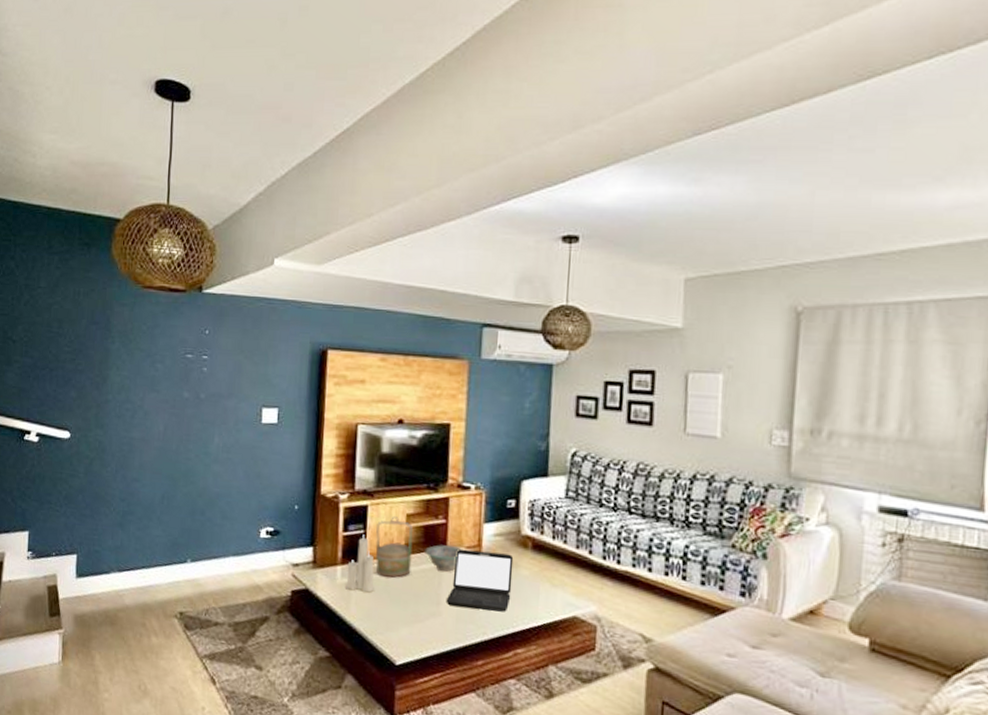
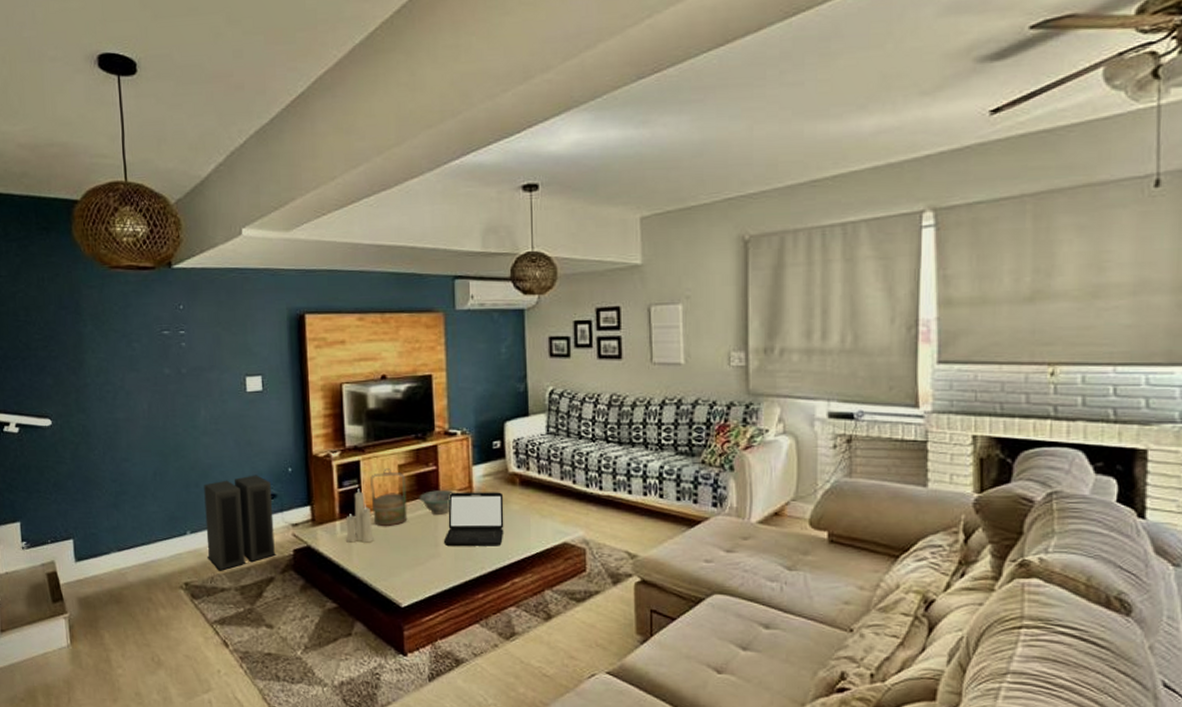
speaker: none [205,508,276,605] -> present [204,475,276,571]

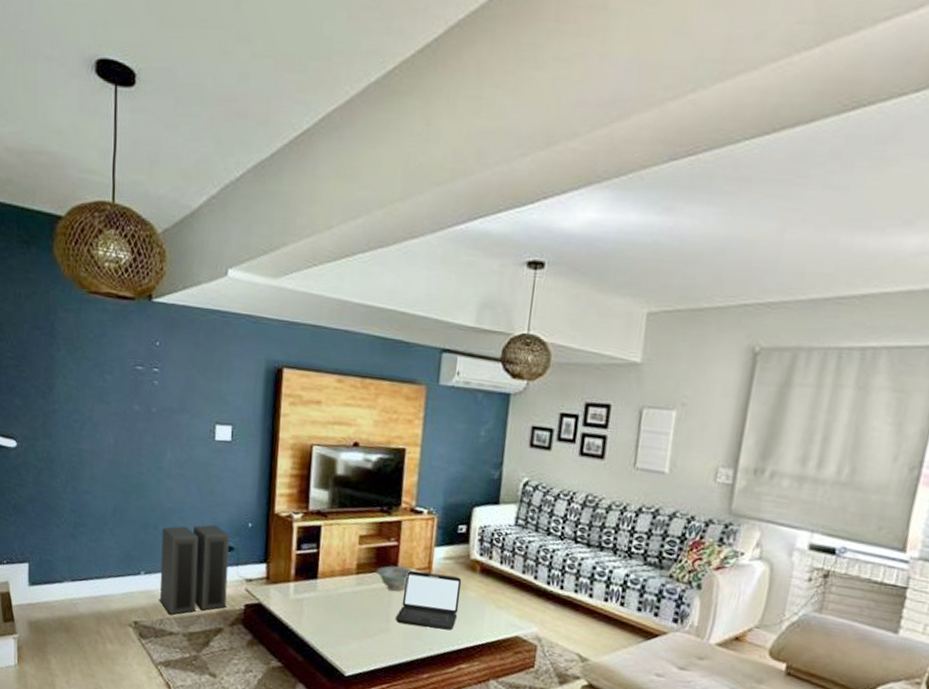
candle: present [345,488,374,543] -> none [298,553,326,609]
decorative basket: present [370,468,408,526] -> none [328,537,365,595]

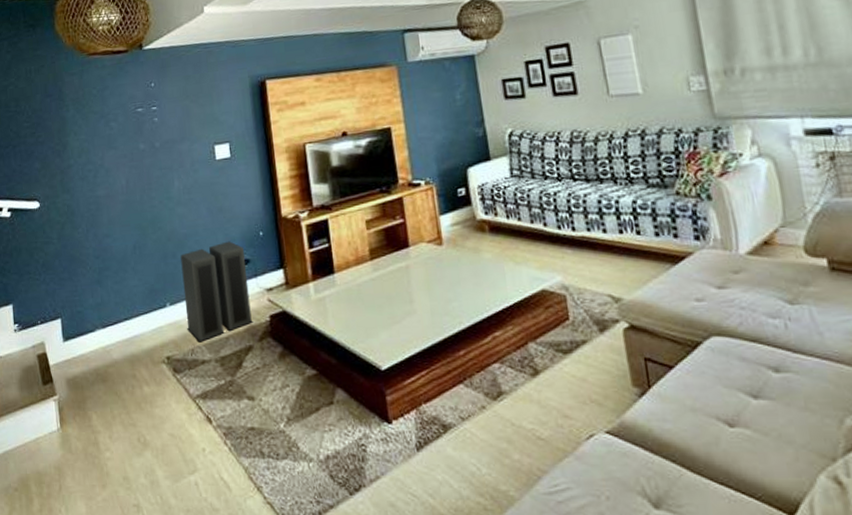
decorative bowl: present [376,565,415,591] -> none [389,242,427,269]
laptop: present [395,570,462,631] -> none [418,241,479,302]

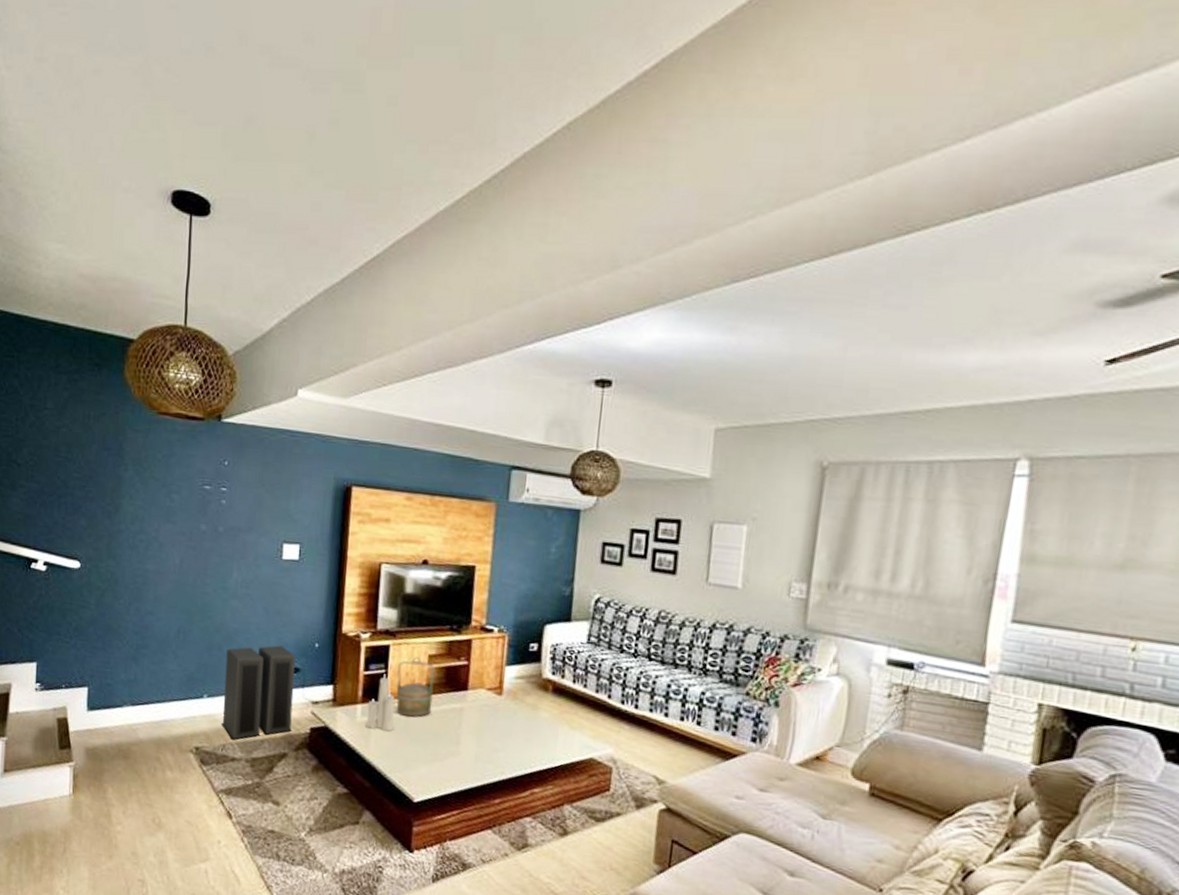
candle: none [318,248,348,305] -> present [365,674,395,732]
decorative basket: none [339,225,380,285] -> present [396,657,435,717]

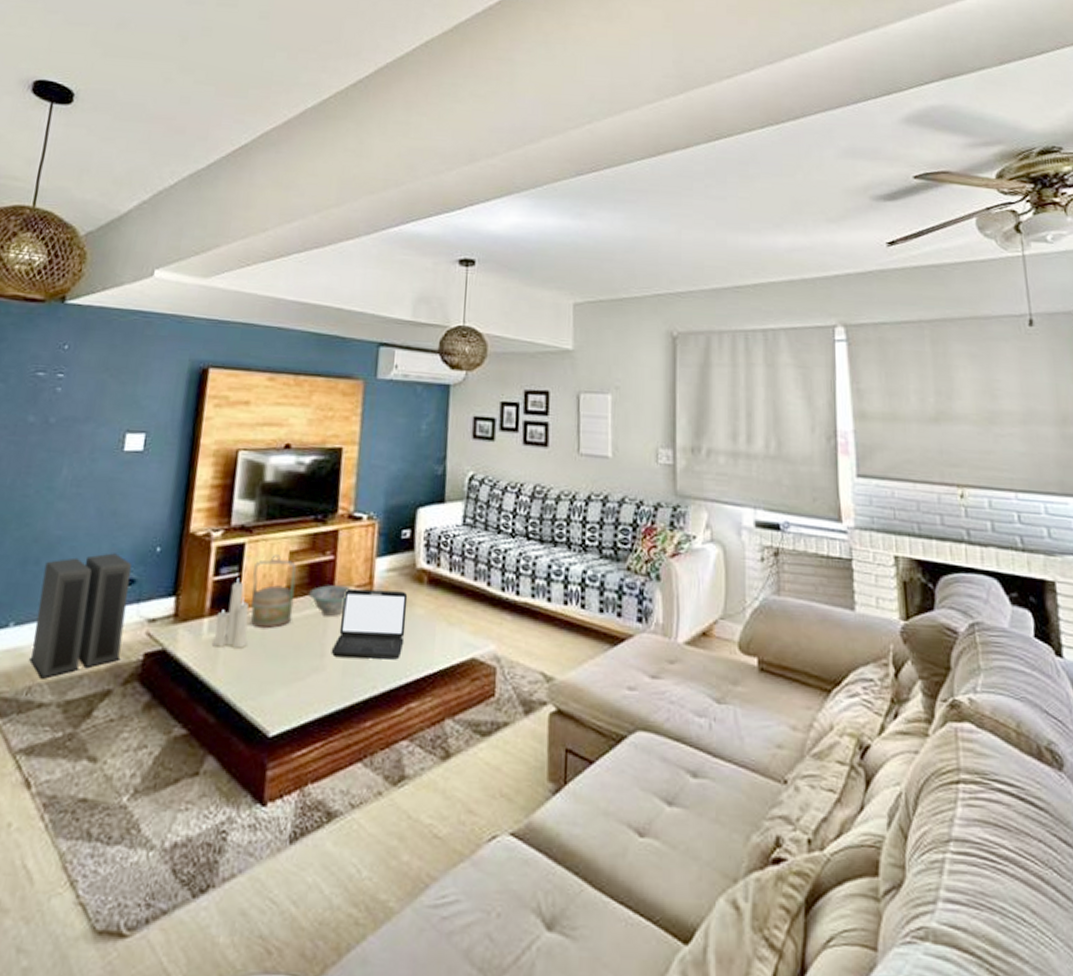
decorative bowl: none [446,686,486,712] -> present [309,585,354,616]
laptop: none [465,690,534,753] -> present [331,588,408,660]

